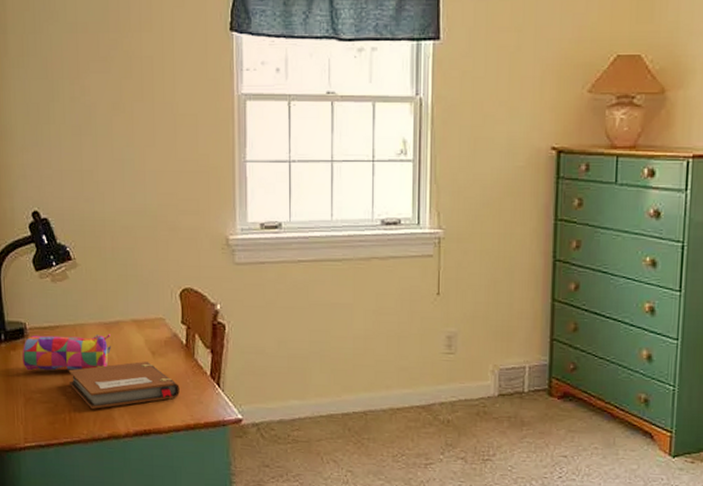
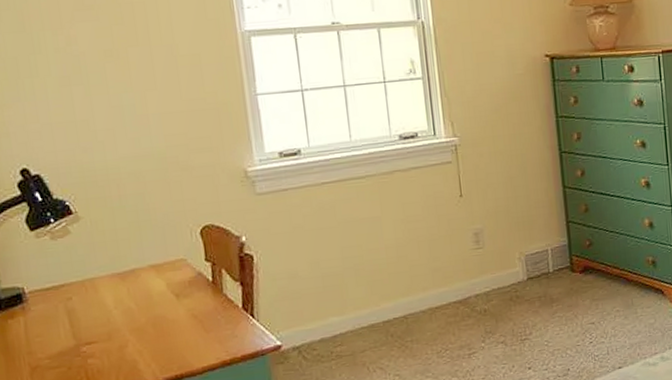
pencil case: present [22,334,111,371] -> none [22,284,129,338]
notebook: present [68,361,180,409] -> none [80,305,211,364]

